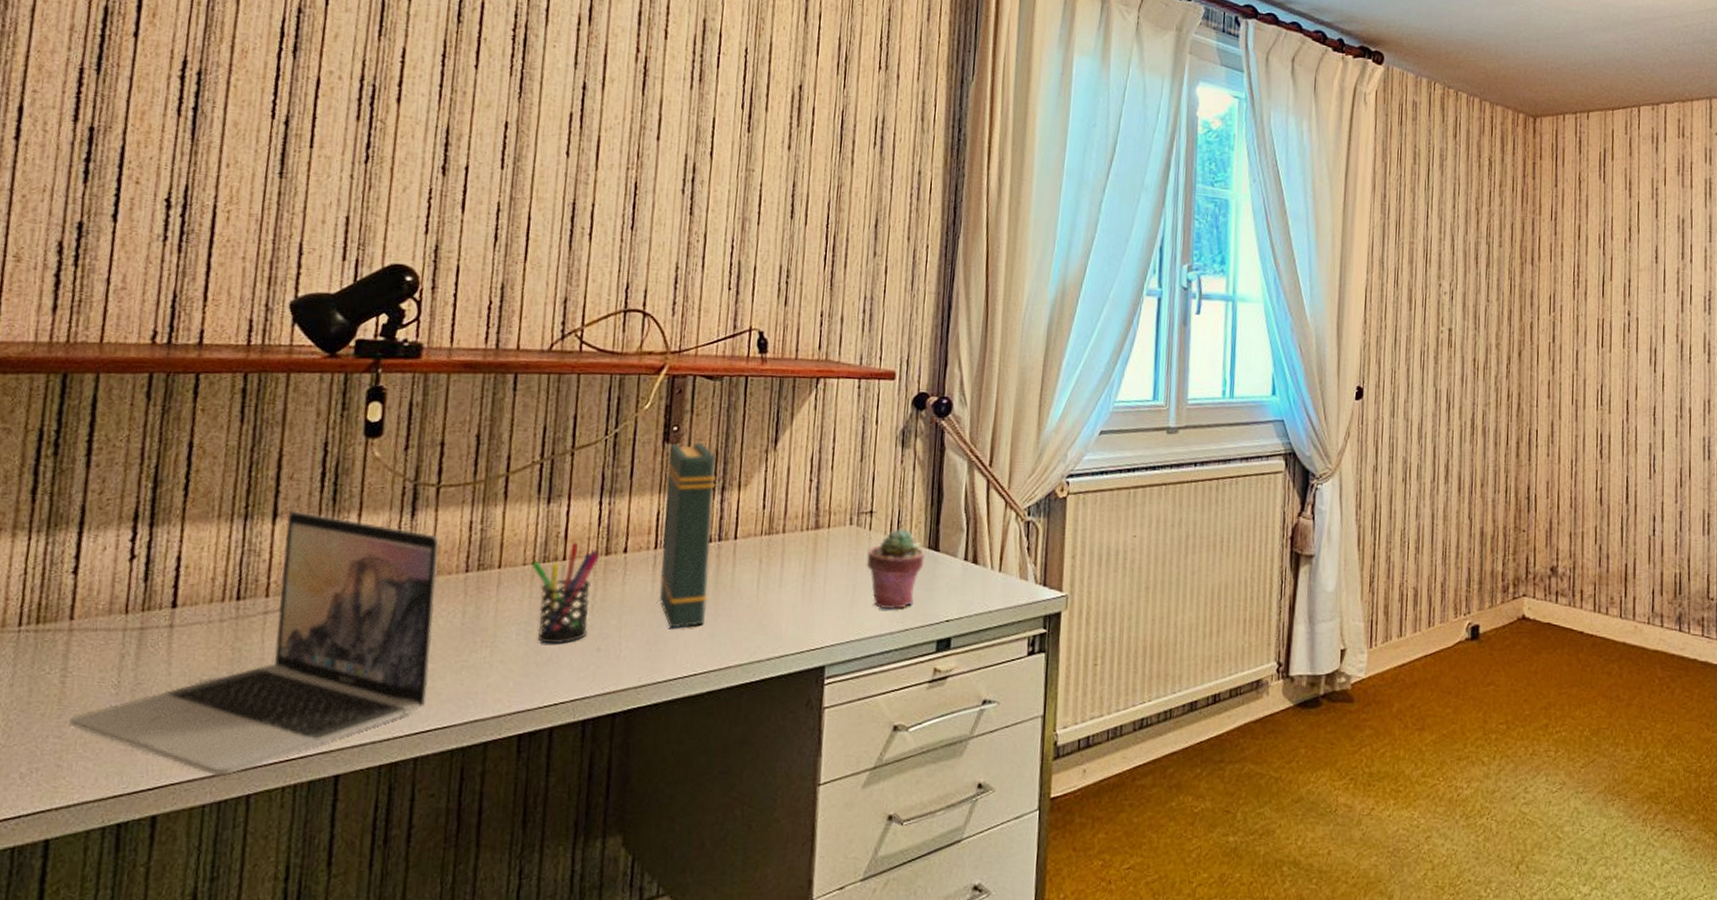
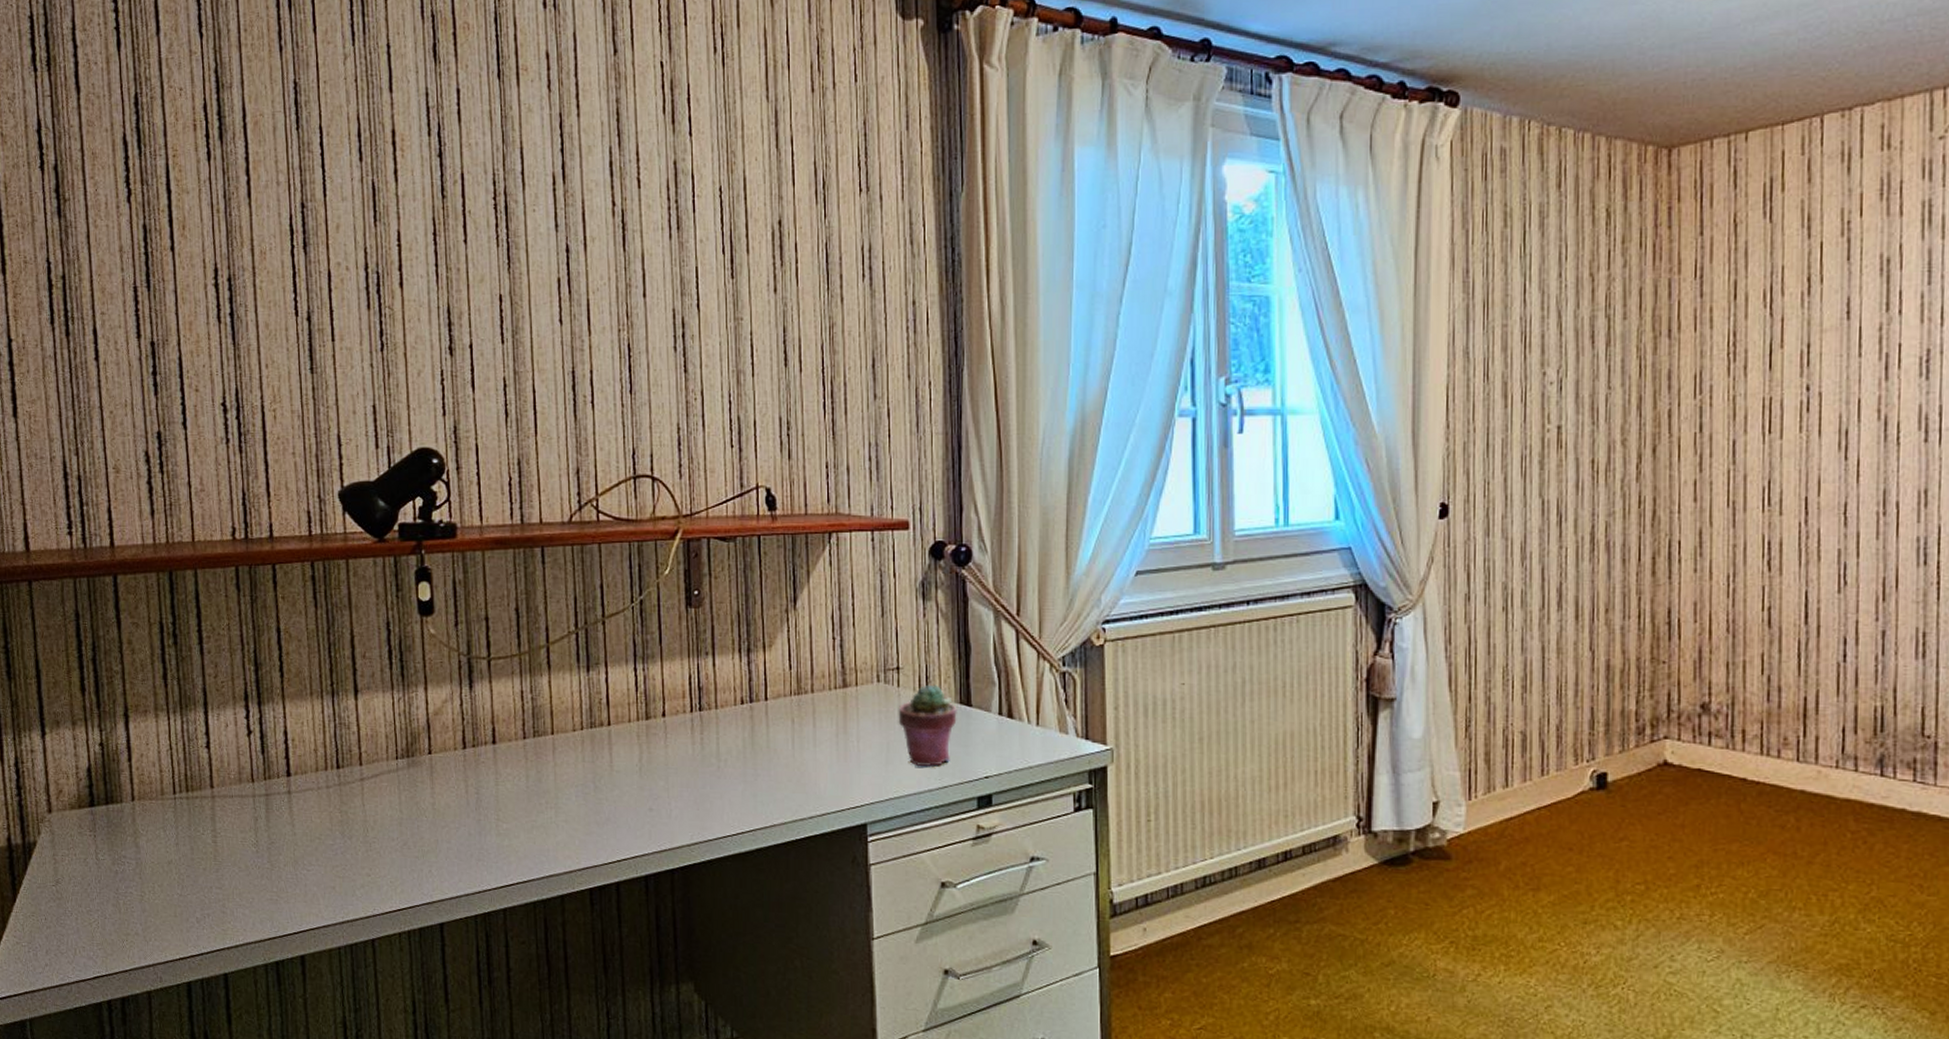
laptop: present [69,510,439,777] -> none [225,686,506,924]
pen holder: present [531,543,599,644] -> none [580,708,641,805]
book: present [659,442,716,629] -> none [693,605,747,789]

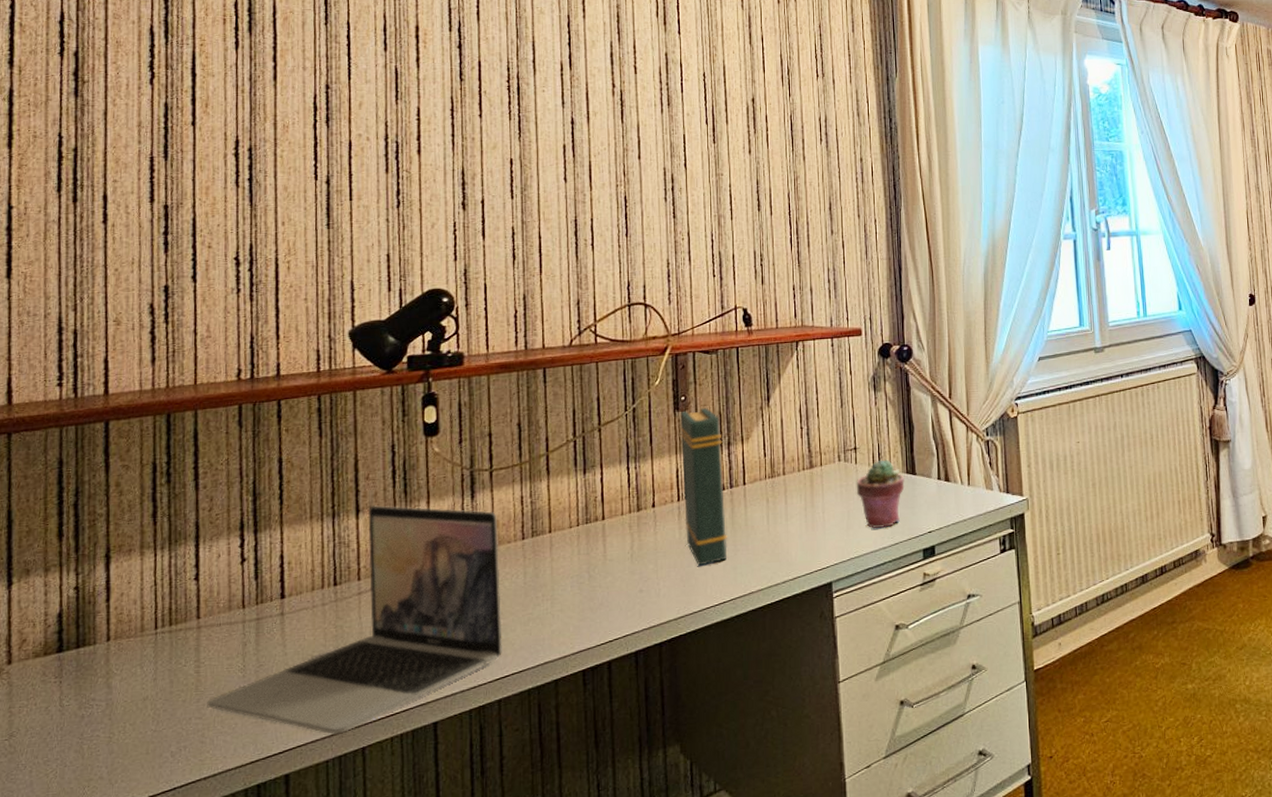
laptop: none [225,686,506,924] -> present [207,504,502,736]
book: none [693,605,747,789] -> present [680,407,727,566]

